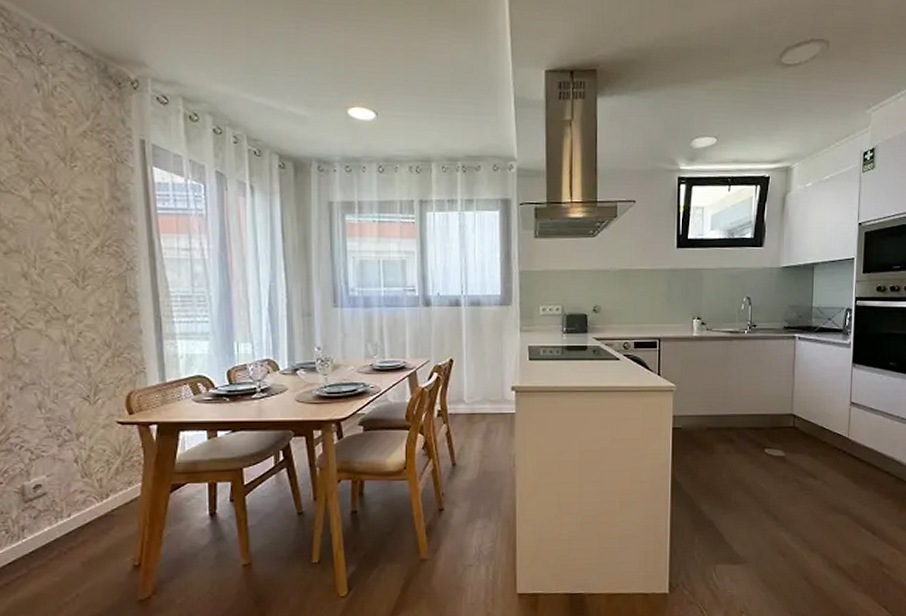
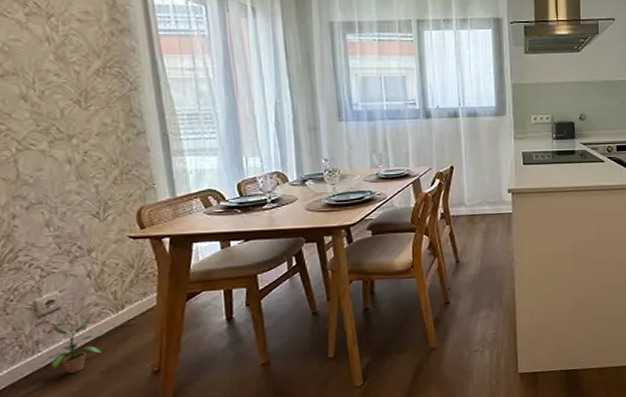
potted plant: none [25,505,89,562] -> present [41,318,105,373]

